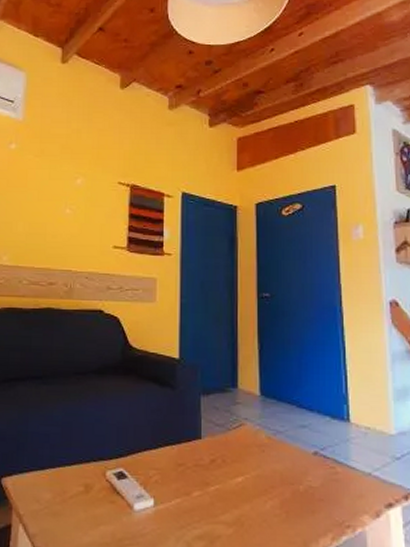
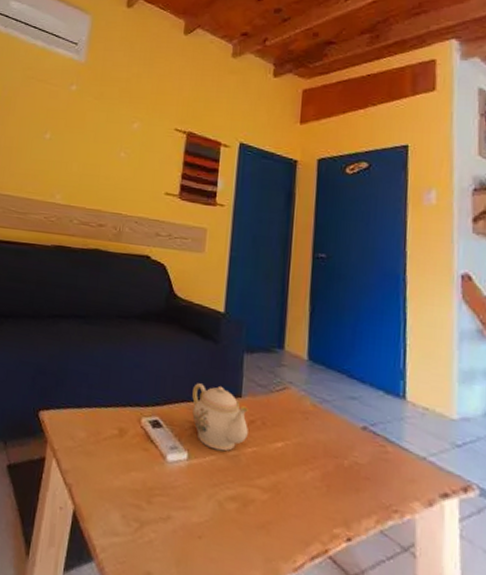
teapot: none [154,430,210,493] -> present [192,383,248,452]

